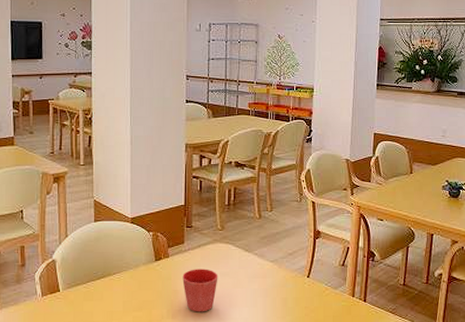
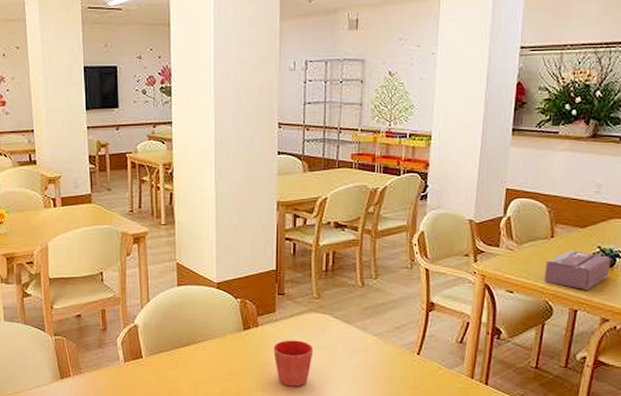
tissue box: none [406,184,457,217] -> present [543,251,611,290]

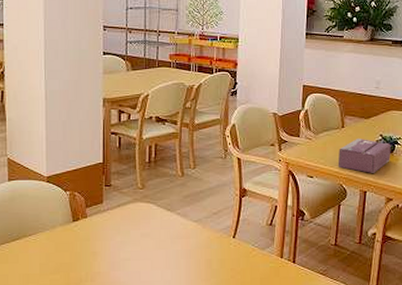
flower pot: present [273,340,314,387] -> none [101,229,139,275]

